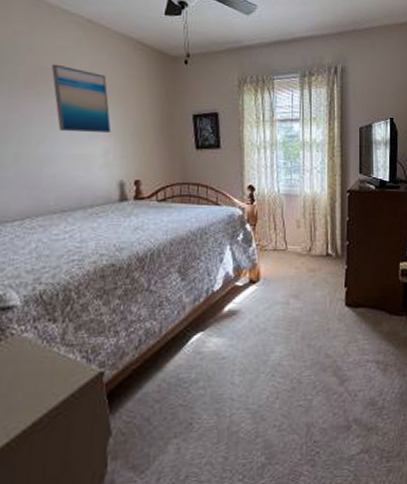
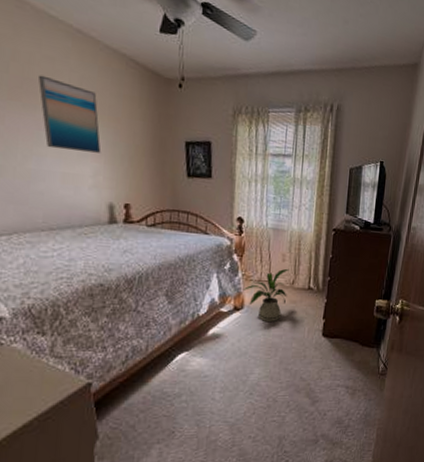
house plant: none [256,235,305,295] -> present [241,268,289,323]

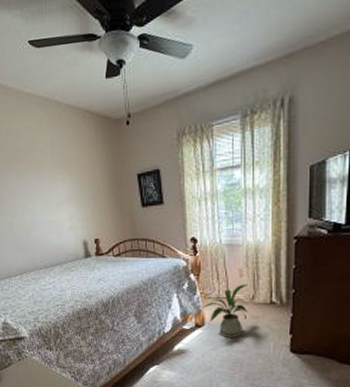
wall art: present [37,75,101,153] -> none [24,144,73,202]

